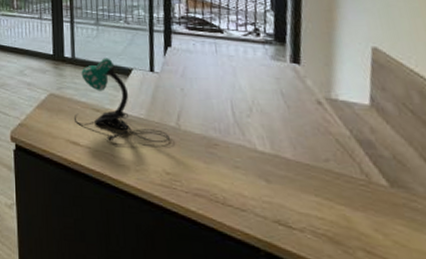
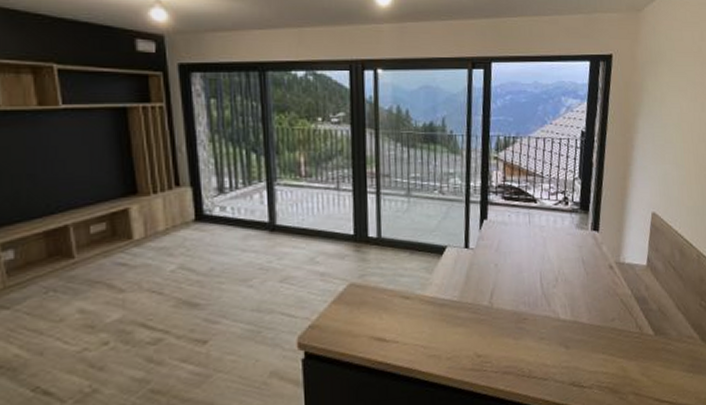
desk lamp: present [73,58,170,144] -> none [379,235,482,332]

